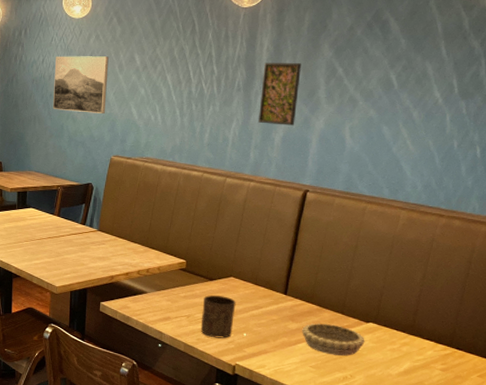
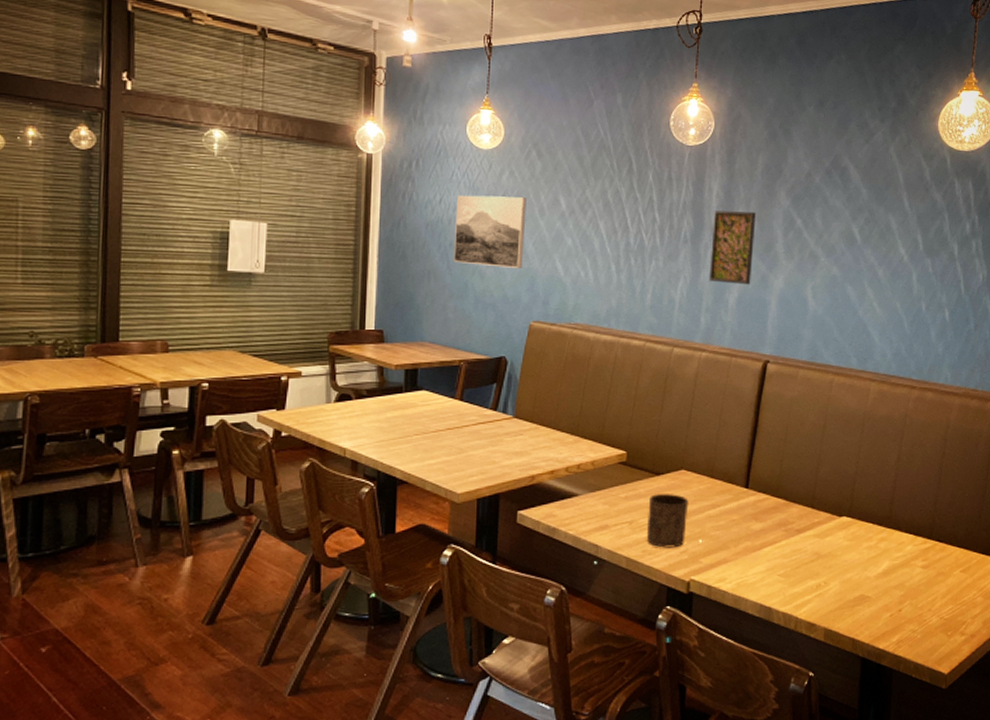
decorative bowl: present [302,323,365,356] -> none [767,520,839,559]

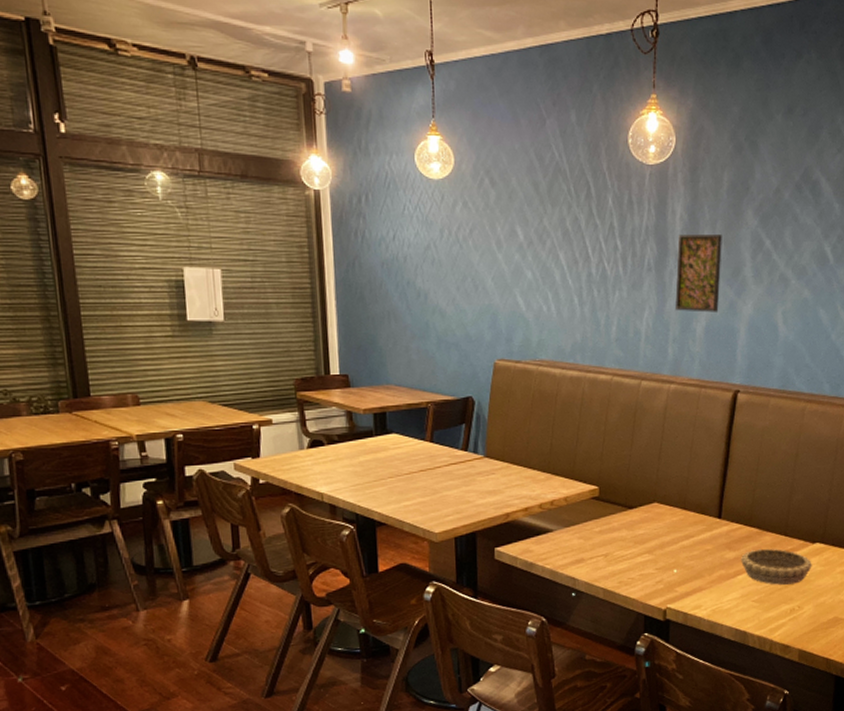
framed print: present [453,195,527,268] -> none [410,230,483,305]
cup: present [646,494,689,548] -> none [621,526,662,579]
decorative bowl: none [767,520,839,559] -> present [741,548,812,585]

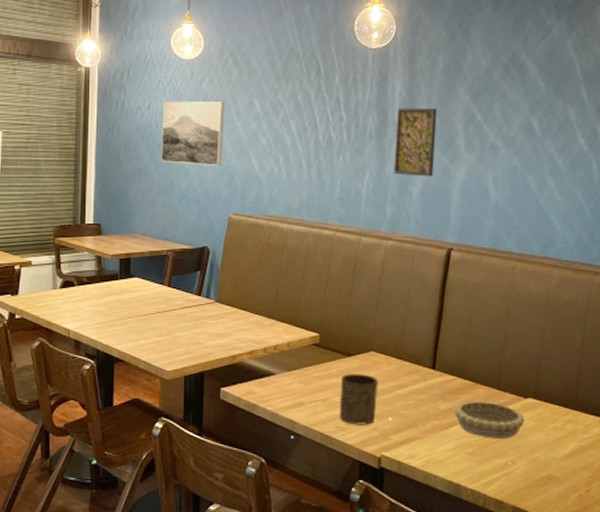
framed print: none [410,230,483,305] -> present [160,101,225,166]
cup: none [621,526,662,579] -> present [339,374,378,425]

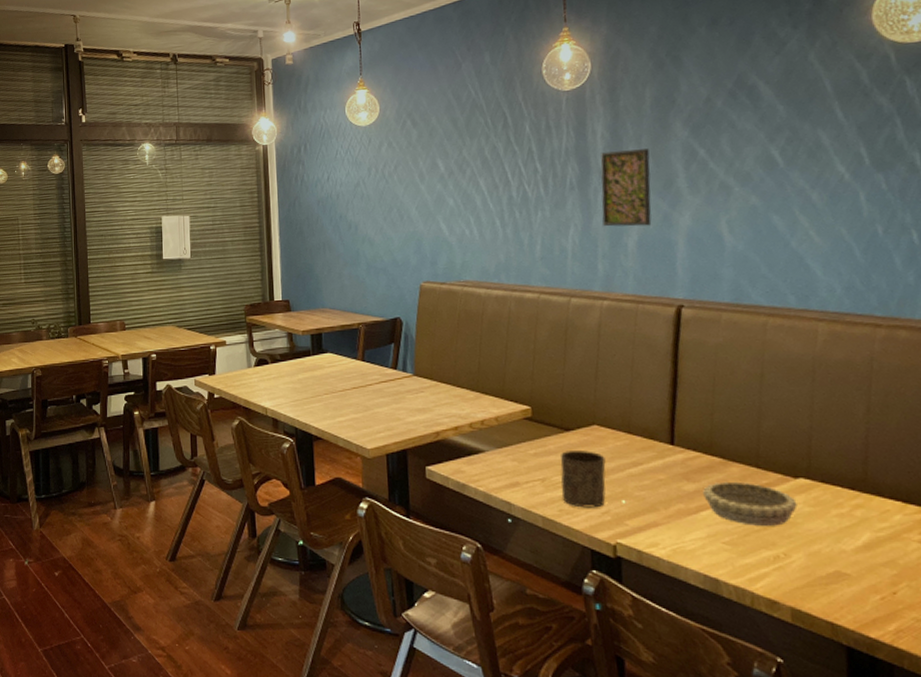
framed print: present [160,101,225,166] -> none [342,165,408,234]

